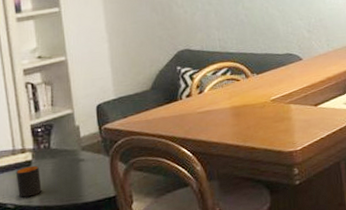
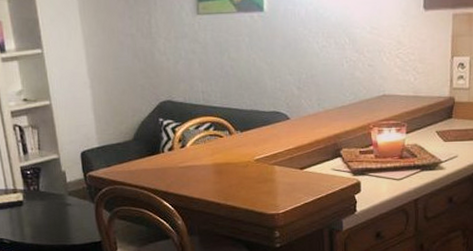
mug: present [17,165,42,198] -> none [10,206,34,235]

